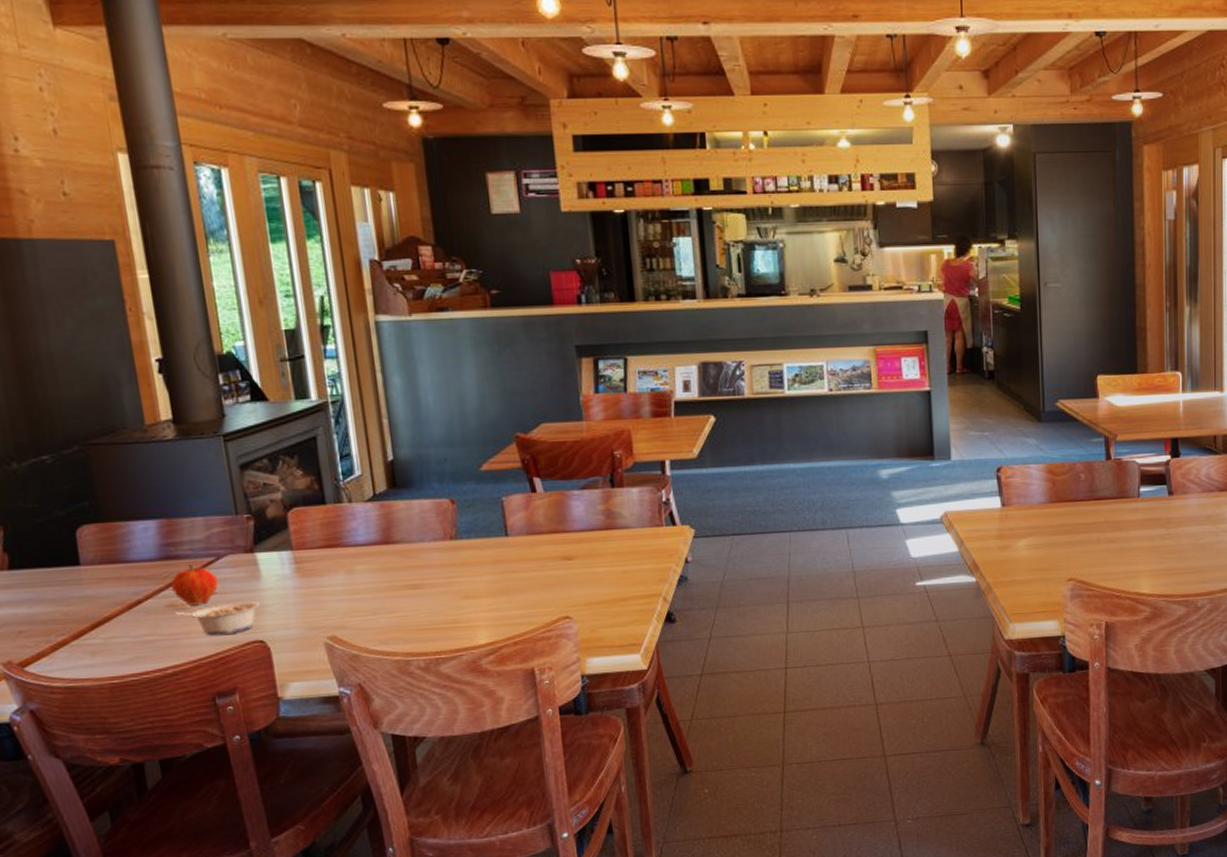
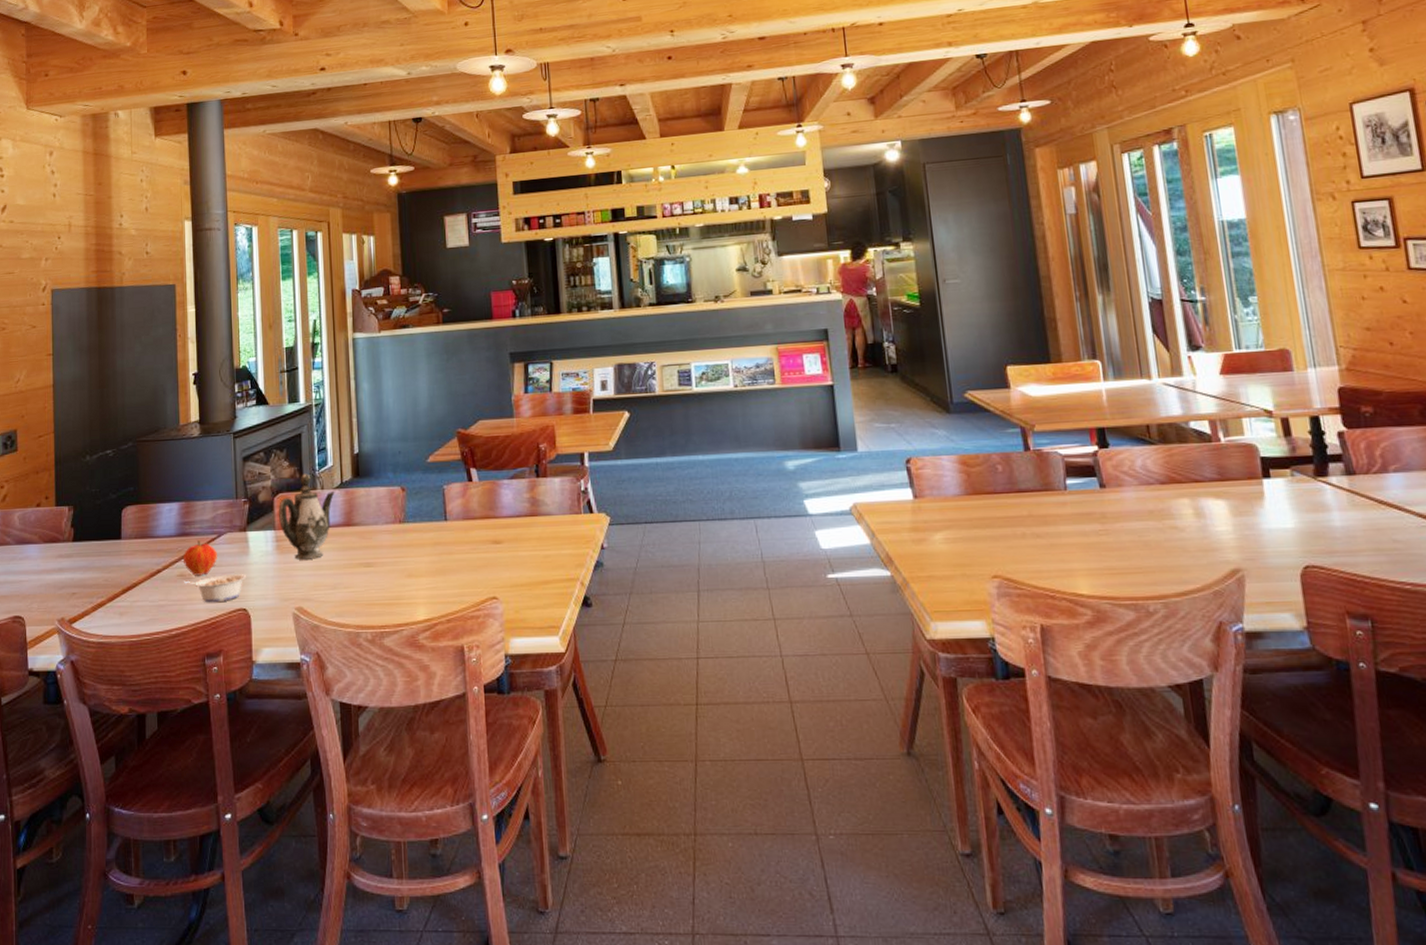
teapot: none [294,484,367,584] -> present [279,473,335,560]

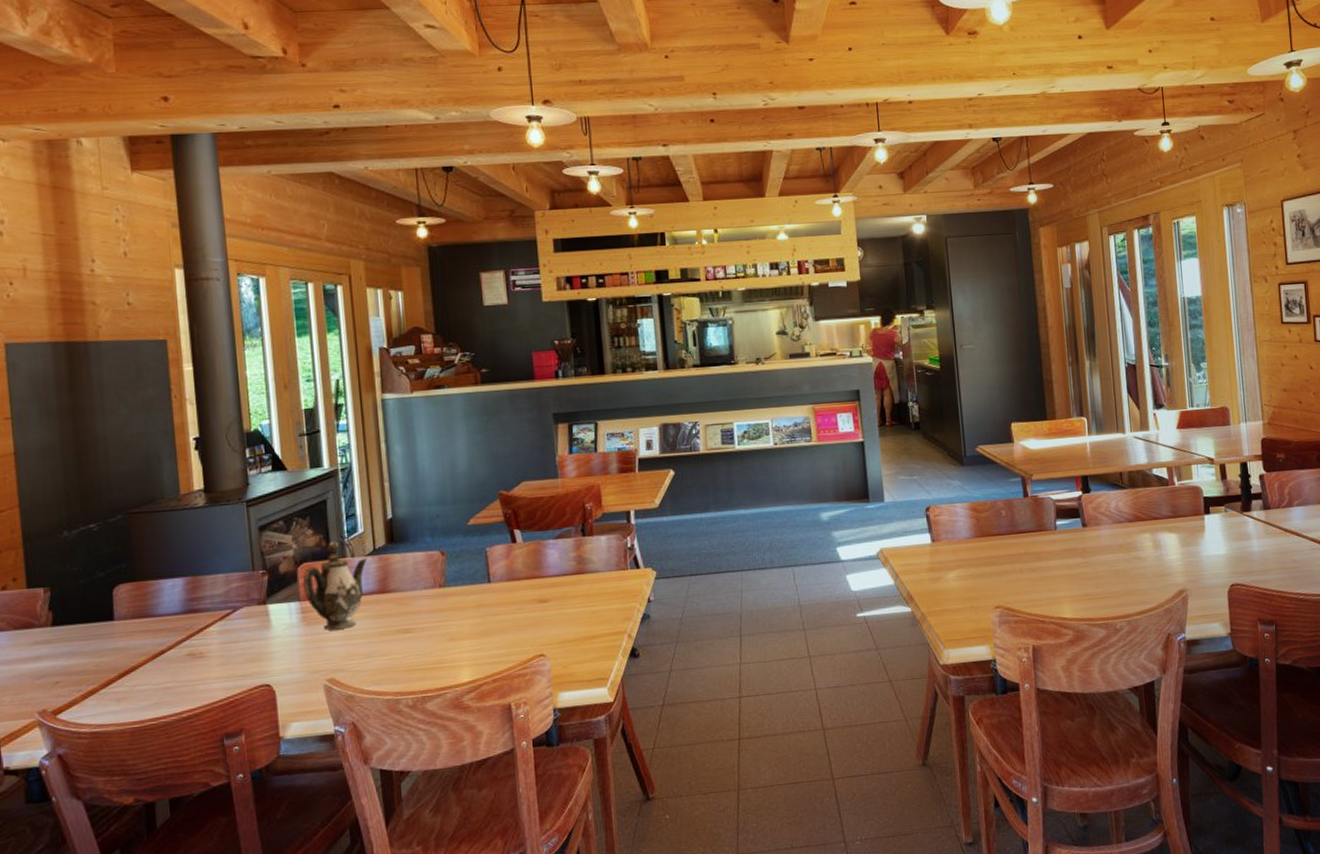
fruit: present [182,539,217,576] -> none [191,615,233,655]
legume: present [184,574,247,603] -> none [194,649,269,682]

